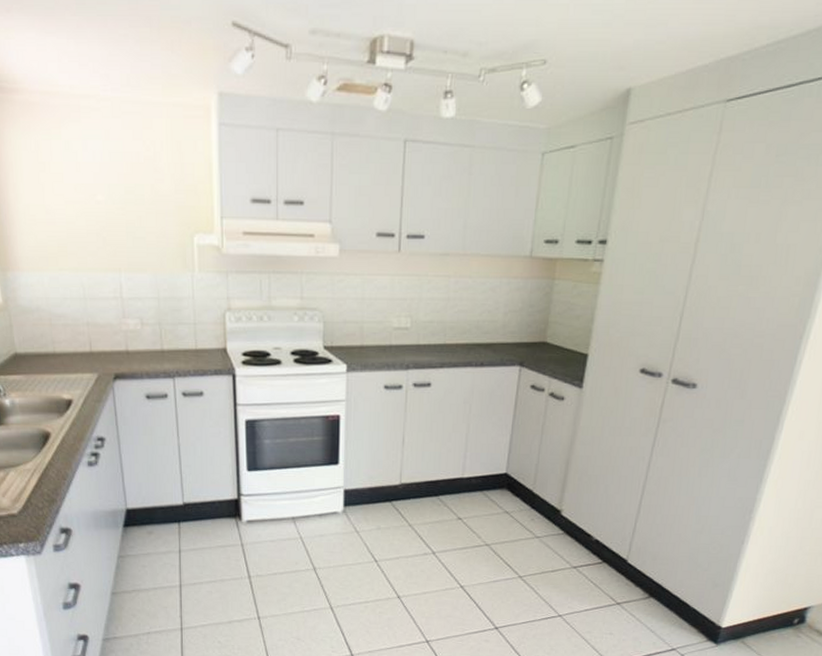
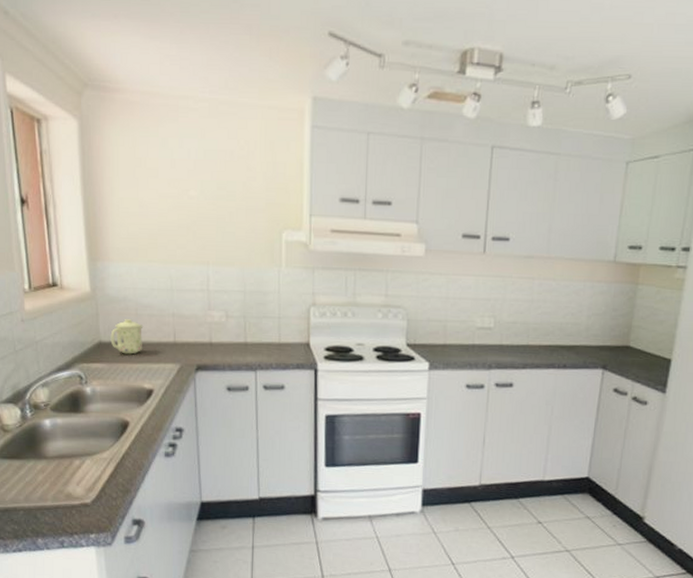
mug: none [26,330,59,365] -> present [110,319,144,355]

